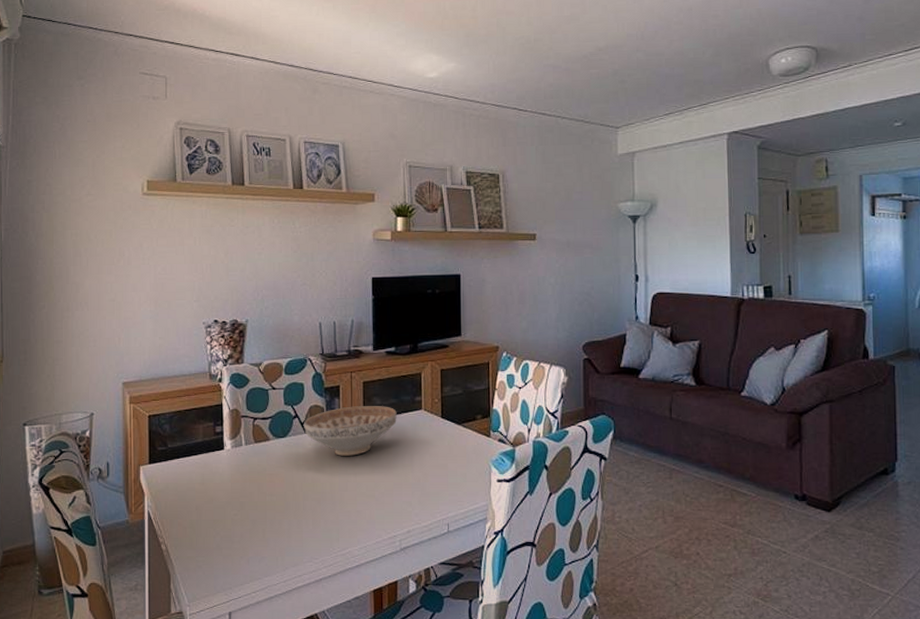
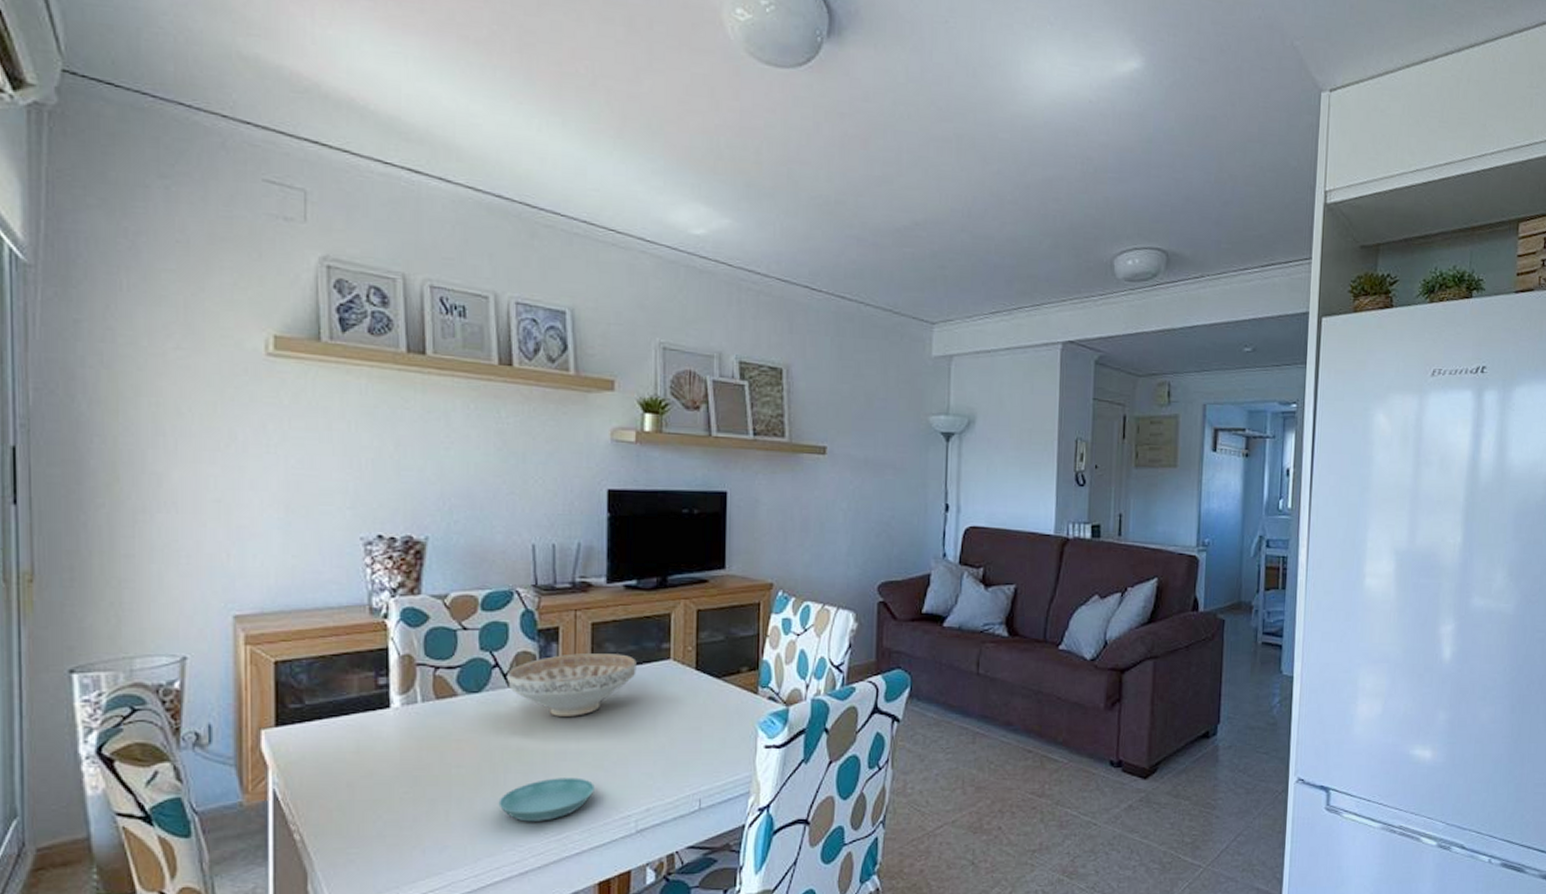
saucer: none [300,505,369,539] -> present [498,777,595,822]

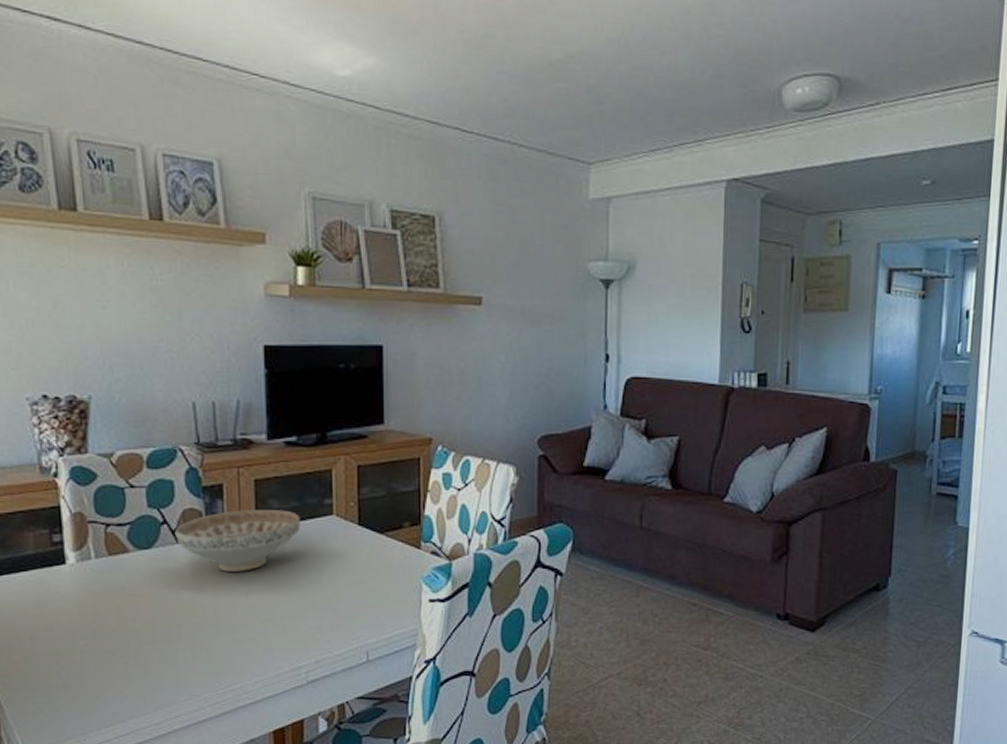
saucer: present [498,777,595,822] -> none [174,631,265,673]

